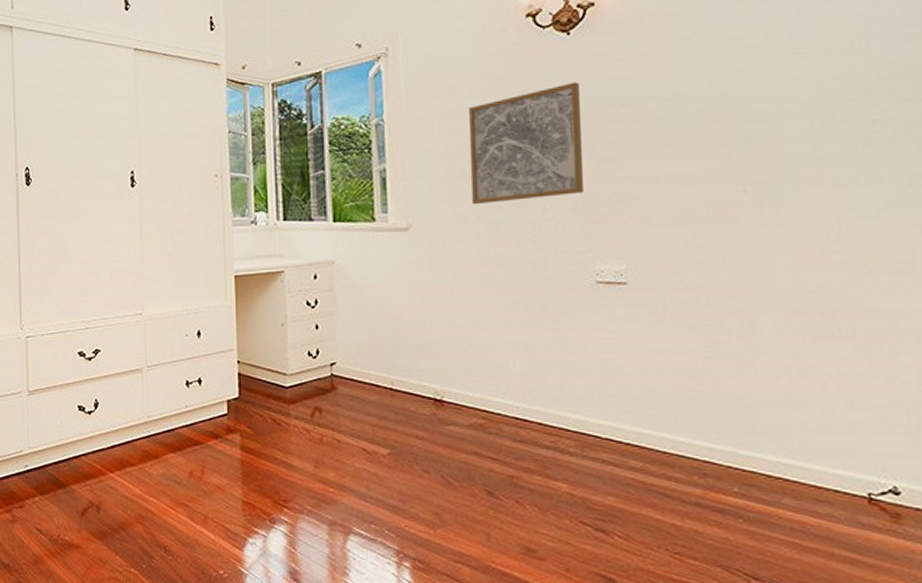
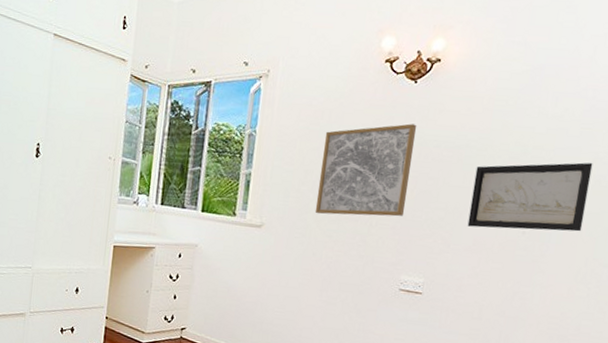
wall art: none [665,94,822,193] -> present [467,162,593,232]

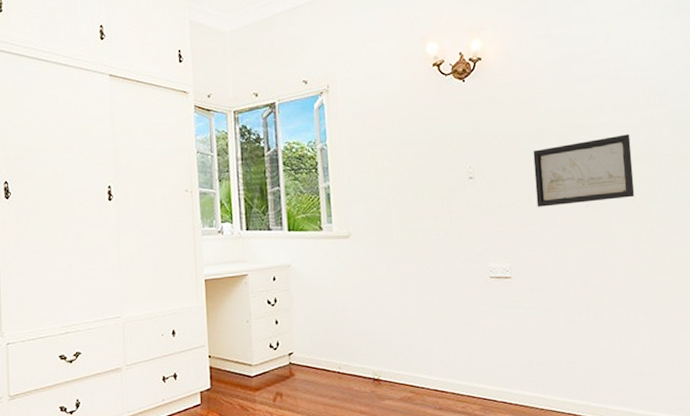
wall art: present [314,123,417,217] -> none [392,119,479,216]

